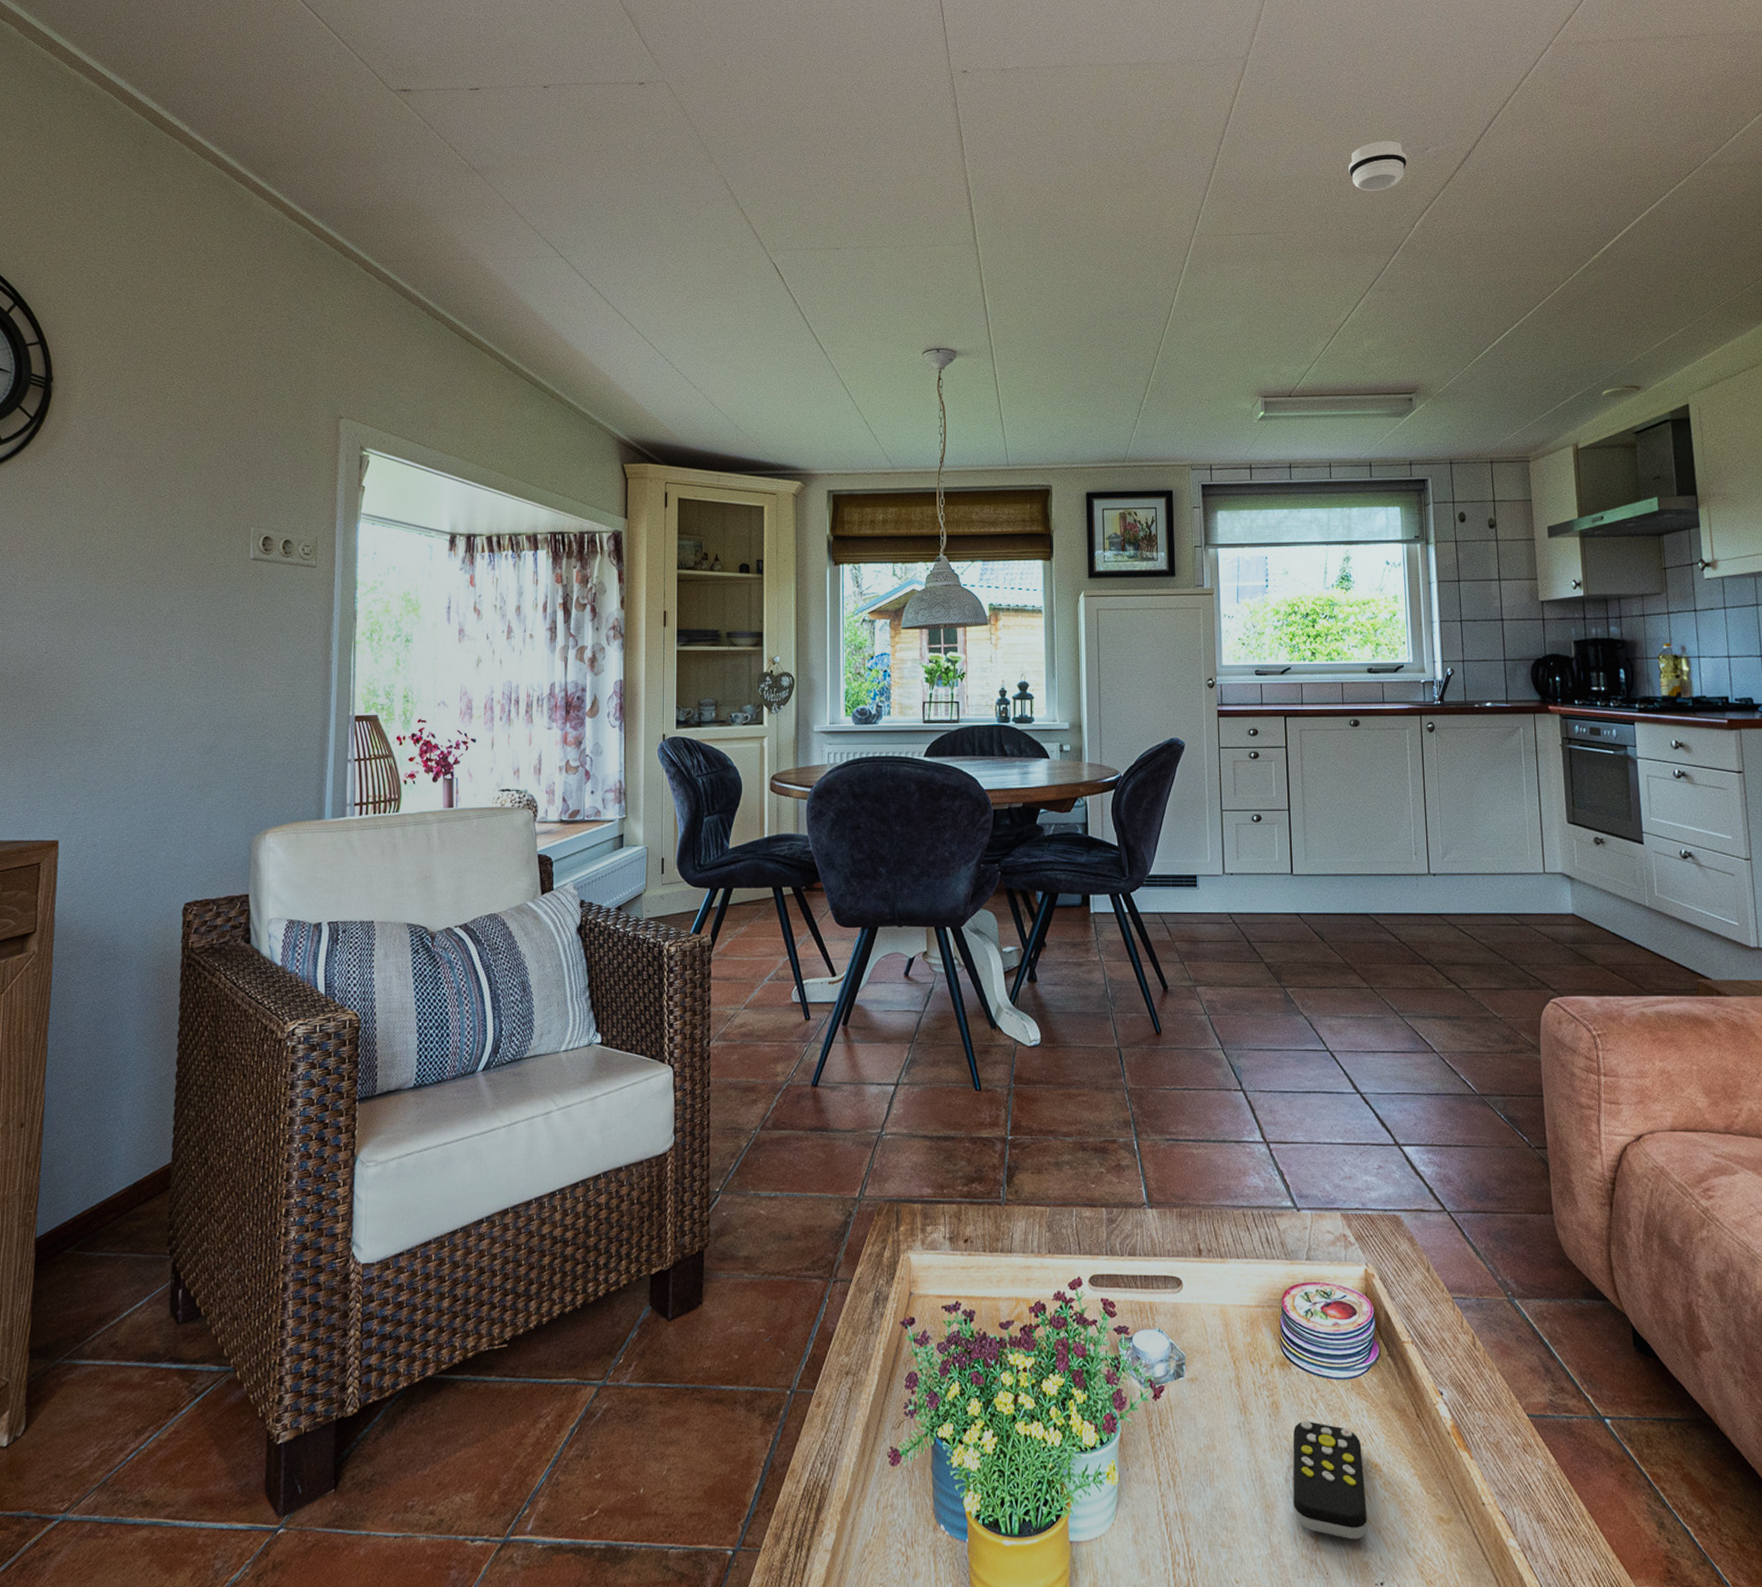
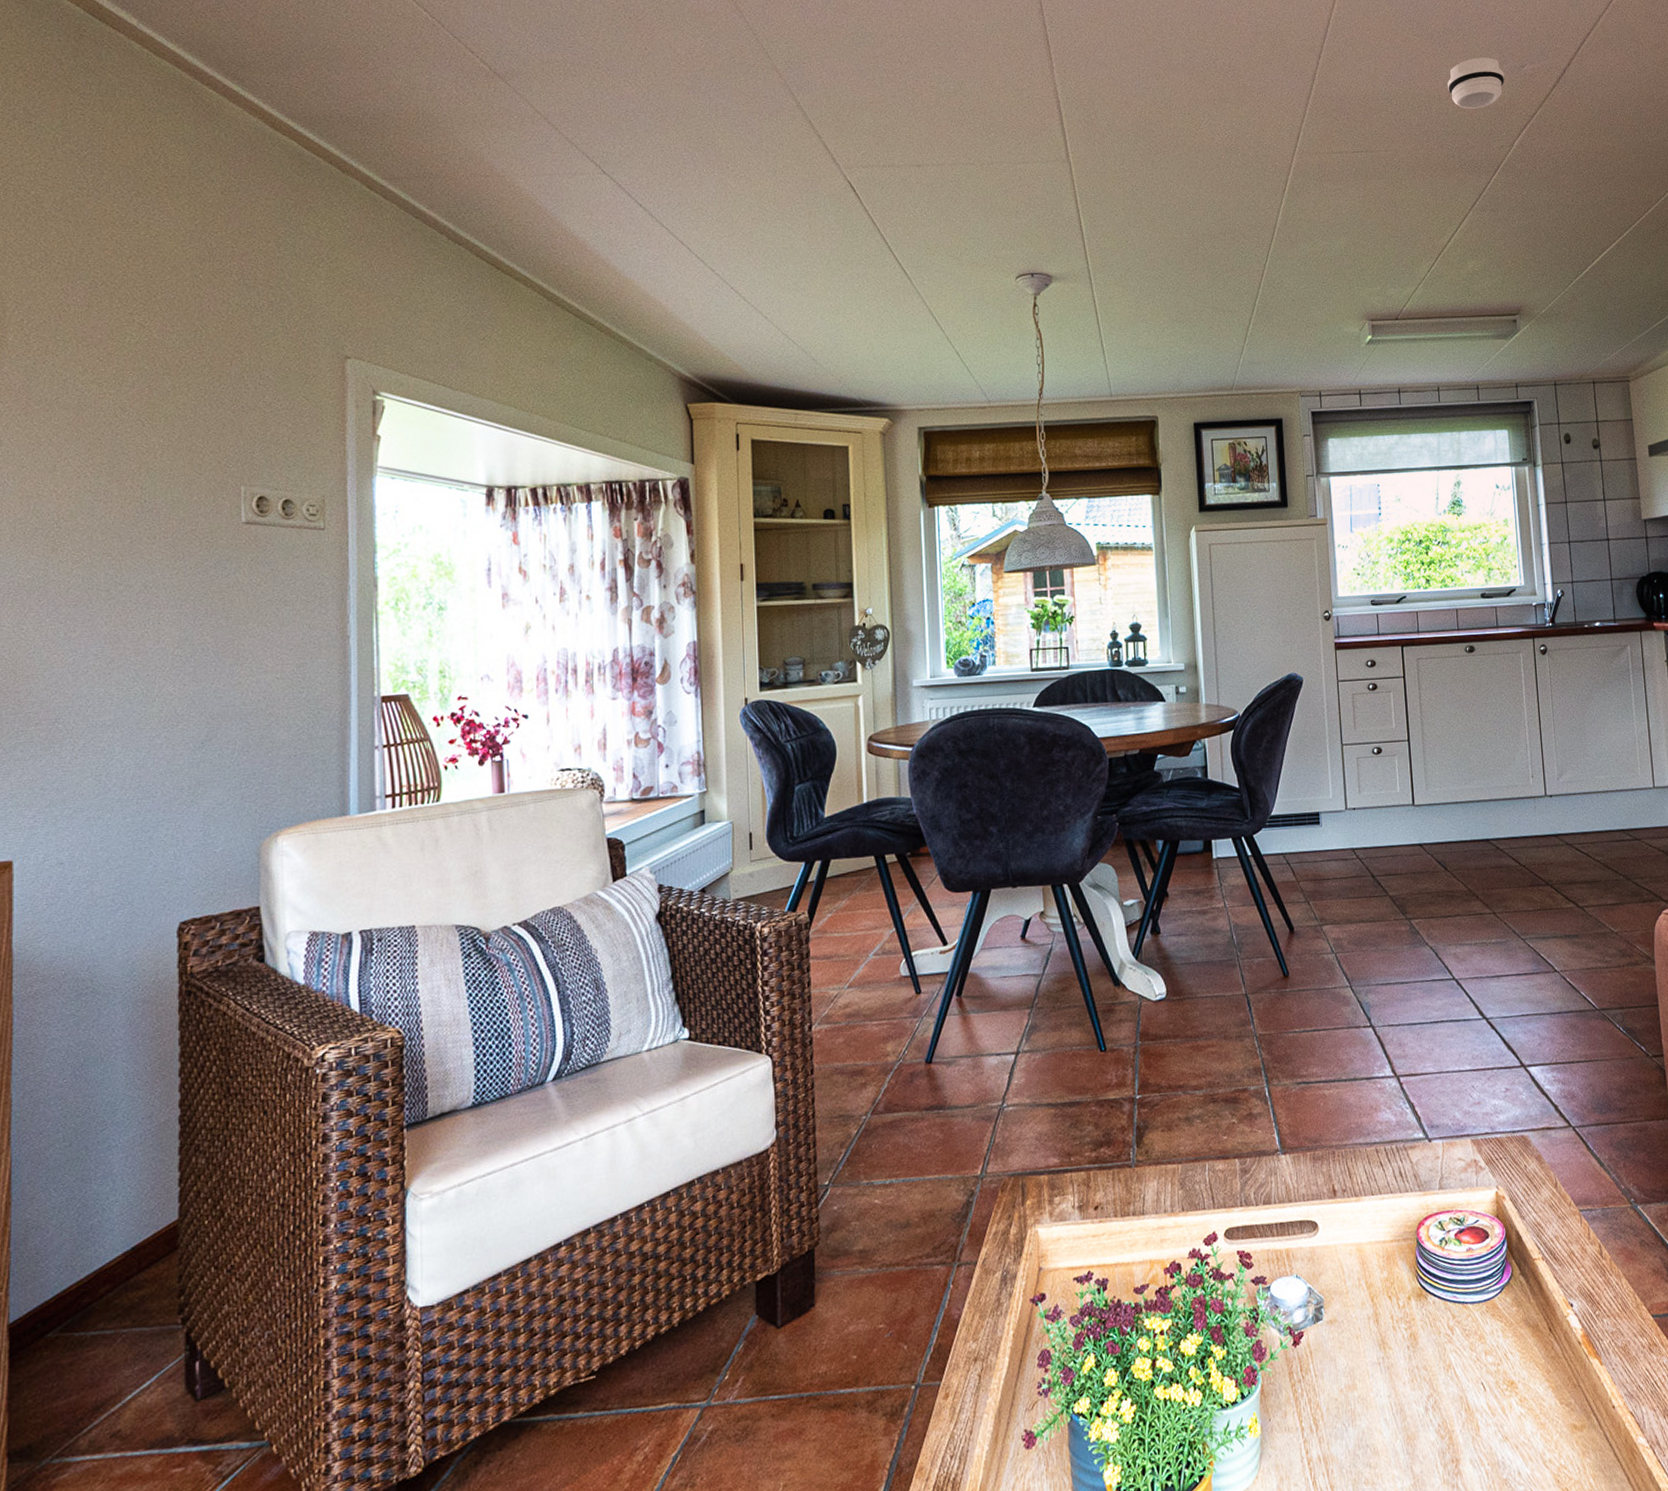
remote control: present [1292,1421,1368,1540] -> none [1431,1348,1506,1459]

